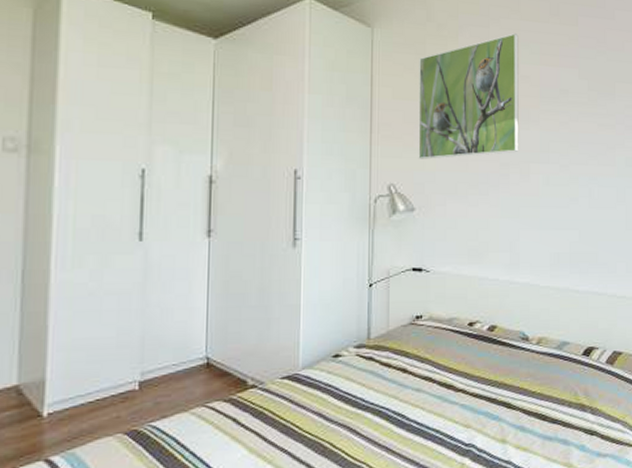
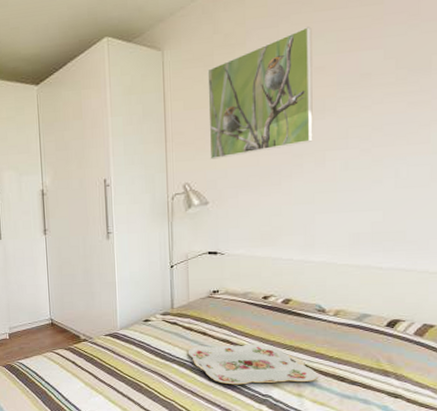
serving tray: none [384,380,522,435] -> present [187,343,319,385]

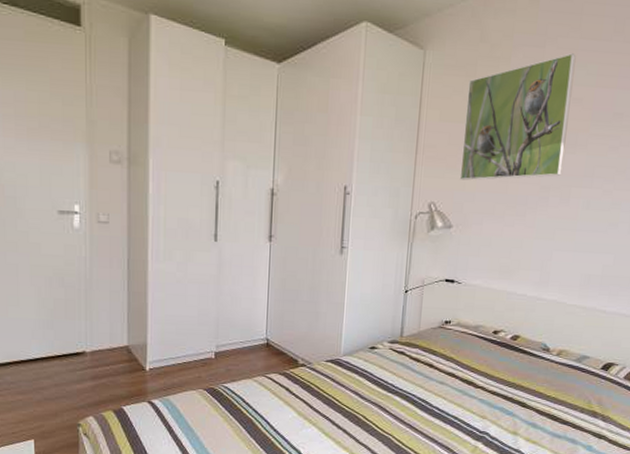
serving tray: present [187,343,319,385] -> none [411,378,535,421]

